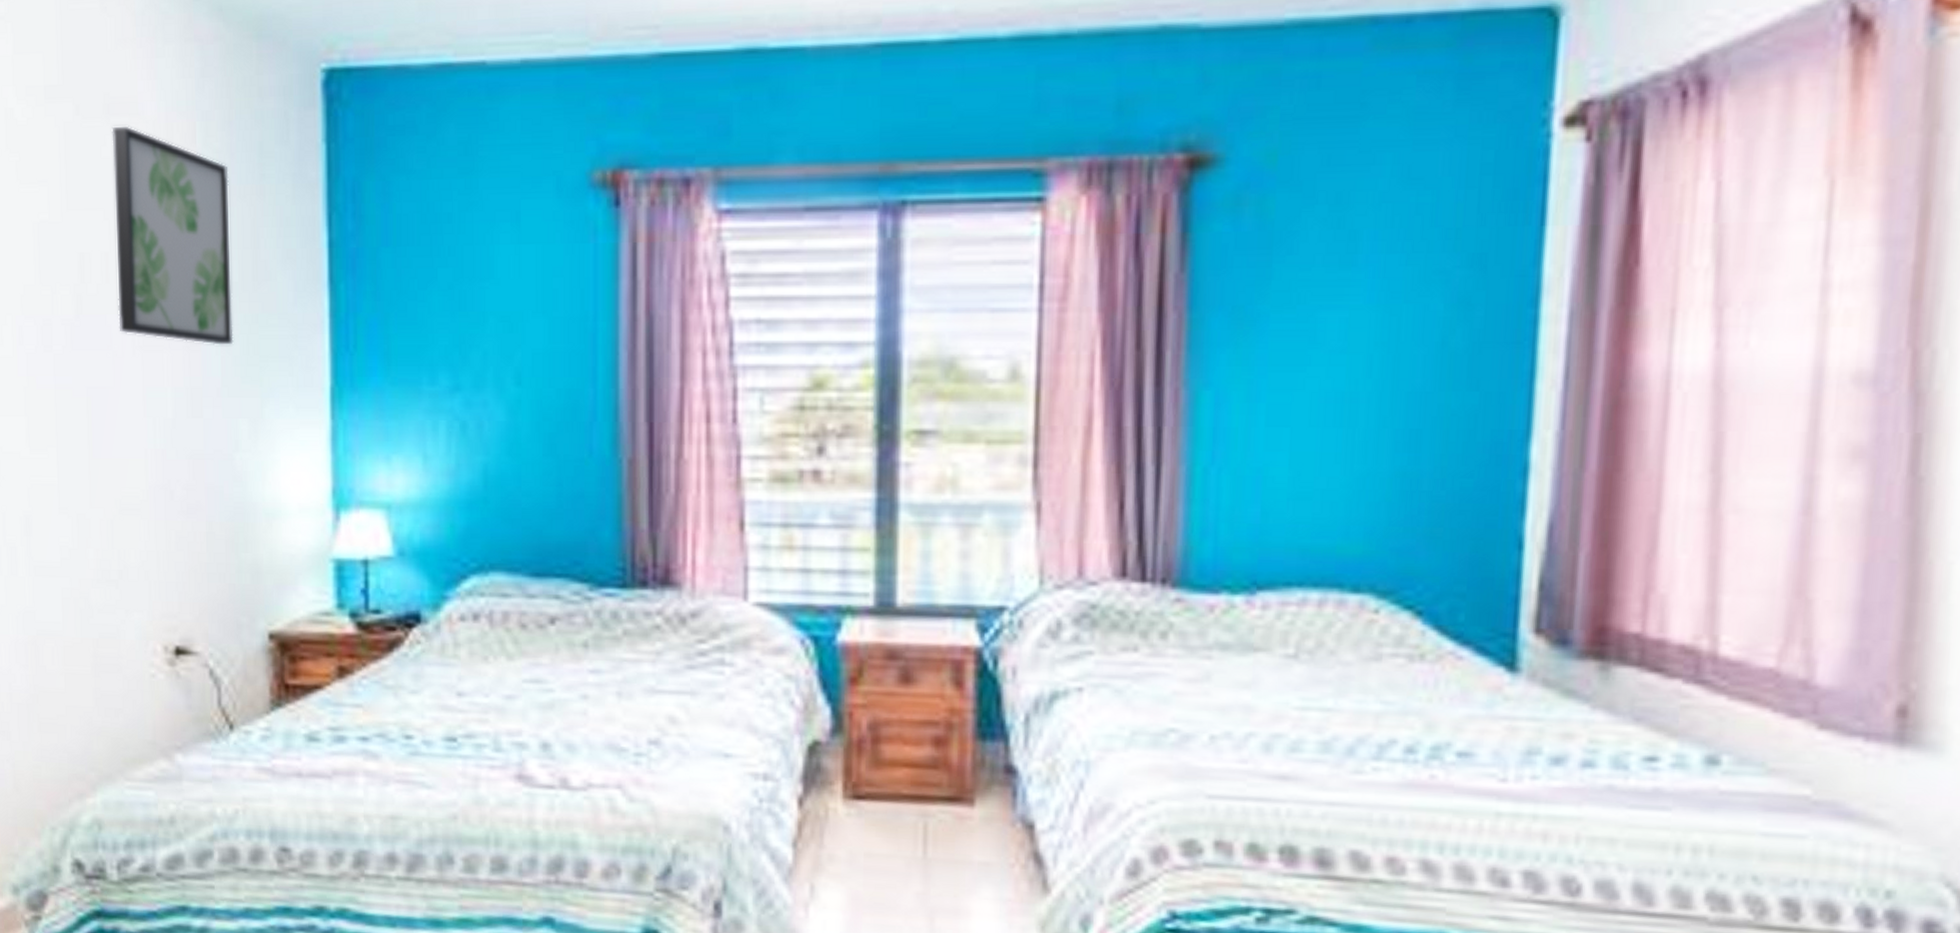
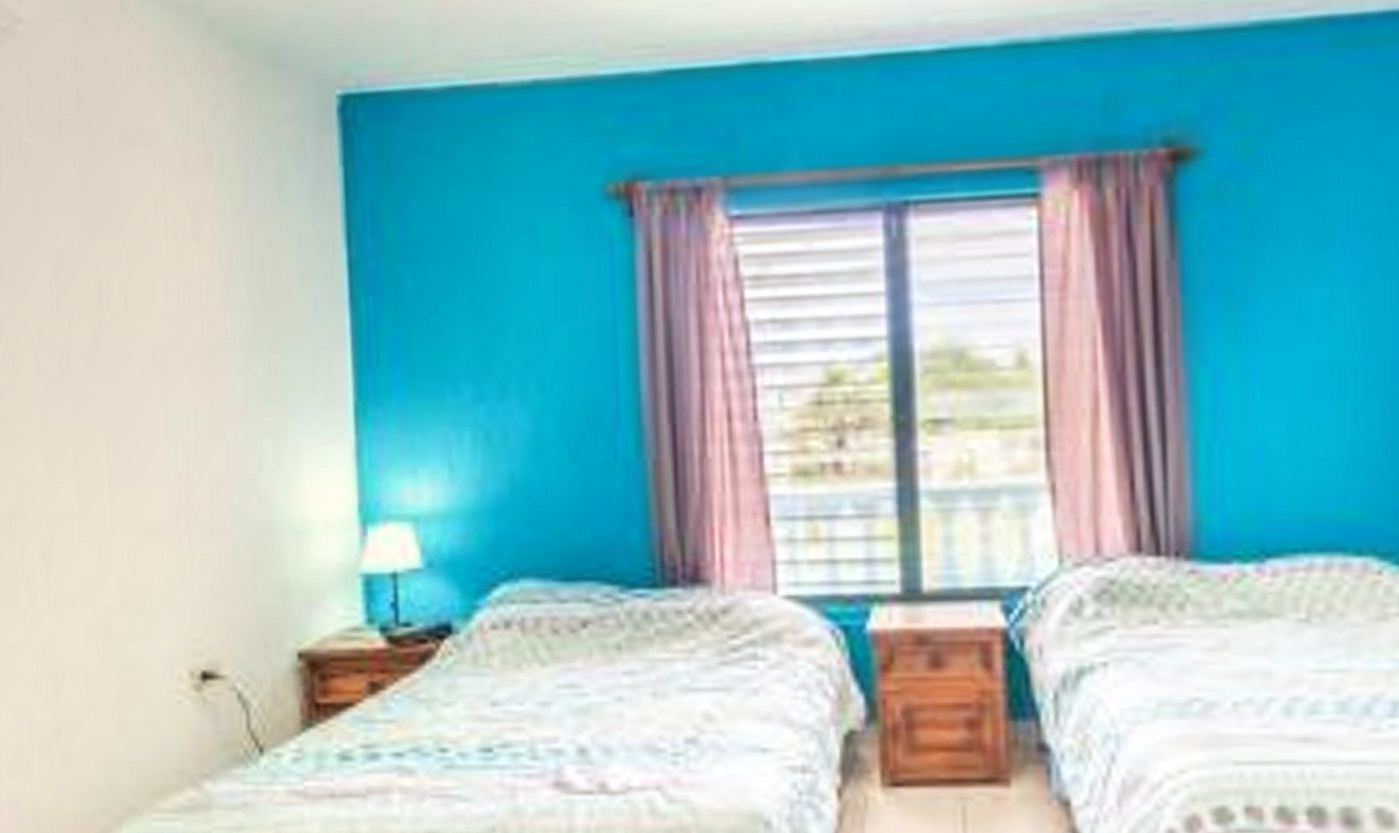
wall art: present [112,126,234,345] -> none [128,156,255,367]

